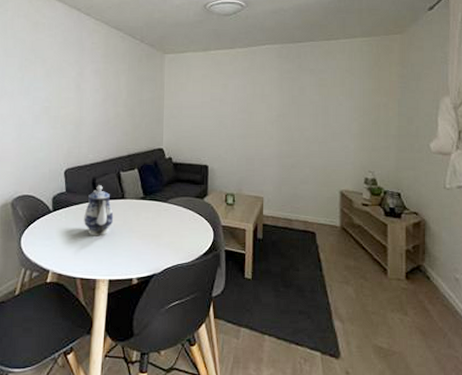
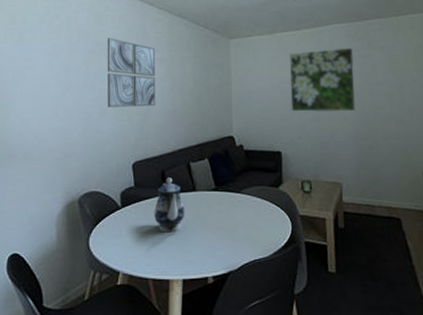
wall art: none [42,46,91,116] -> present [107,38,156,107]
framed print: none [220,68,284,130] -> present [289,47,356,113]

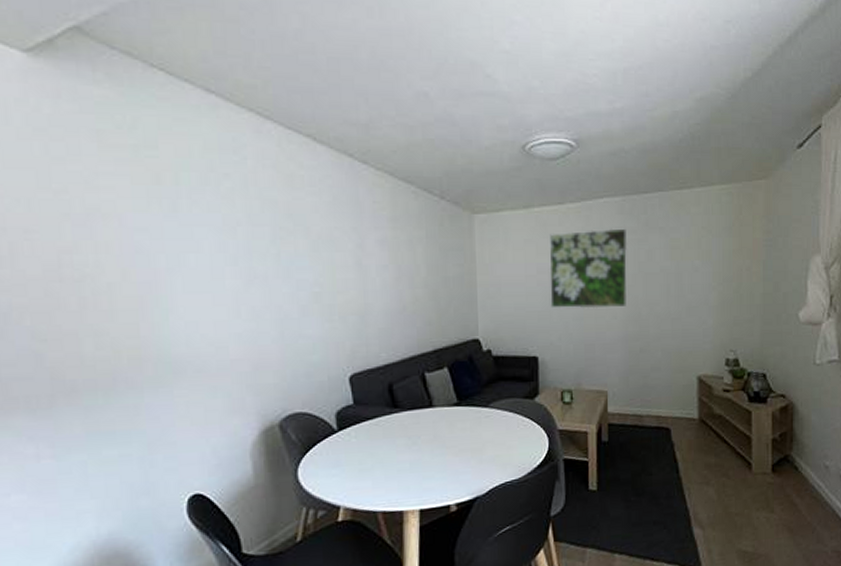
wall art: present [107,38,156,107] -> none [304,209,377,304]
teapot: present [154,177,185,233] -> none [381,392,421,458]

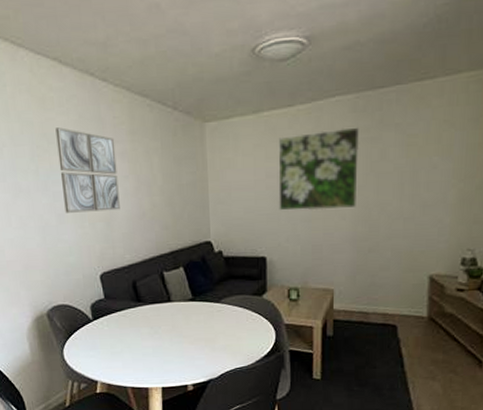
wall art: none [304,209,377,304] -> present [55,127,120,213]

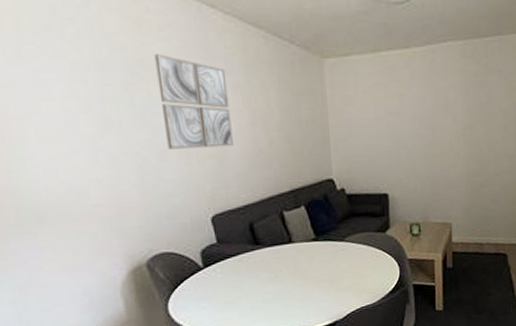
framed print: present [278,127,360,211] -> none [396,71,470,149]

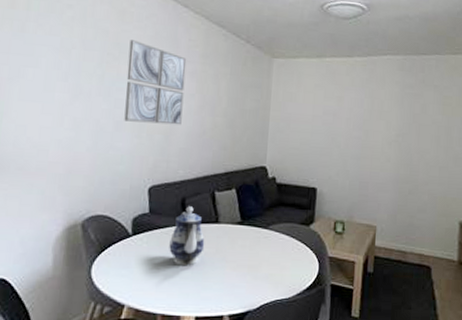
teapot: none [244,230,282,290] -> present [169,206,205,266]

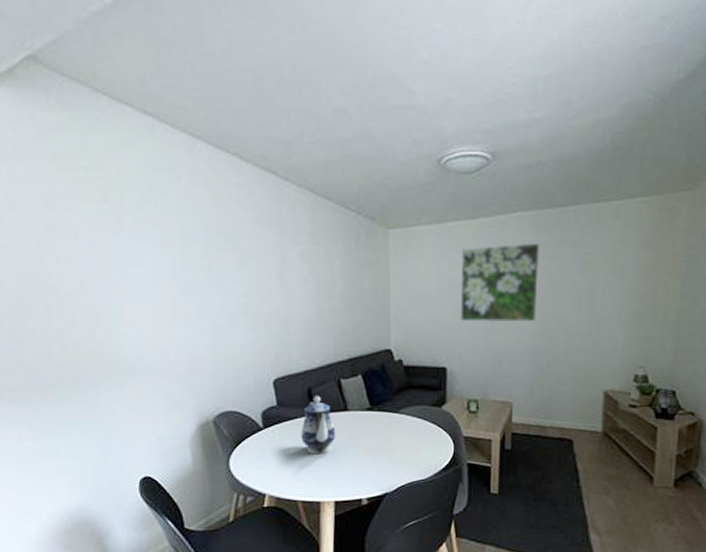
wall art: present [124,40,187,125] -> none [232,225,298,314]
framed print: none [332,81,406,151] -> present [460,243,540,323]

